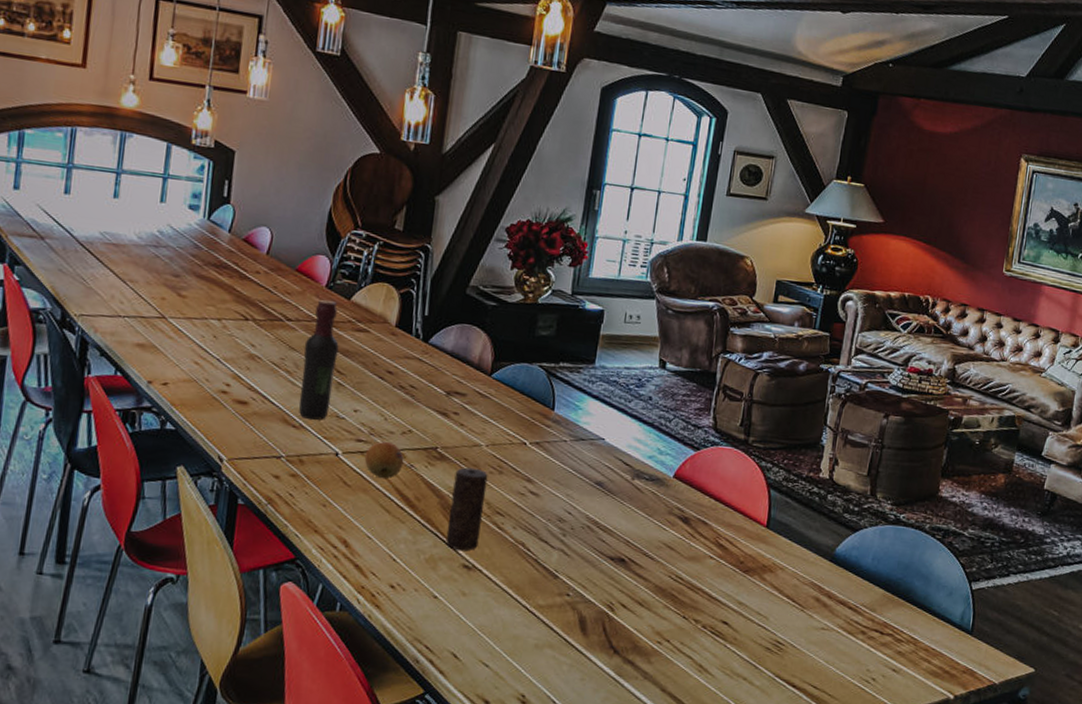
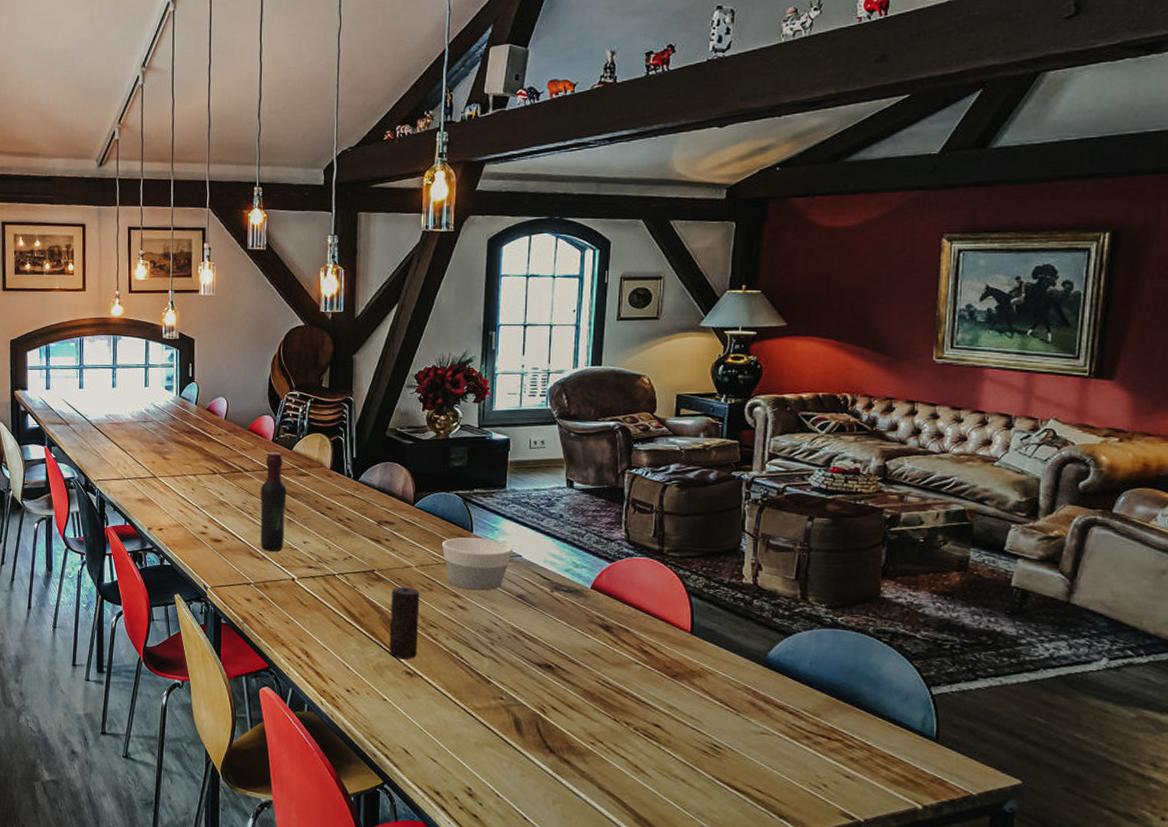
fruit: present [364,441,404,479] -> none [315,567,348,599]
bowl: none [517,415,596,476] -> present [441,537,513,591]

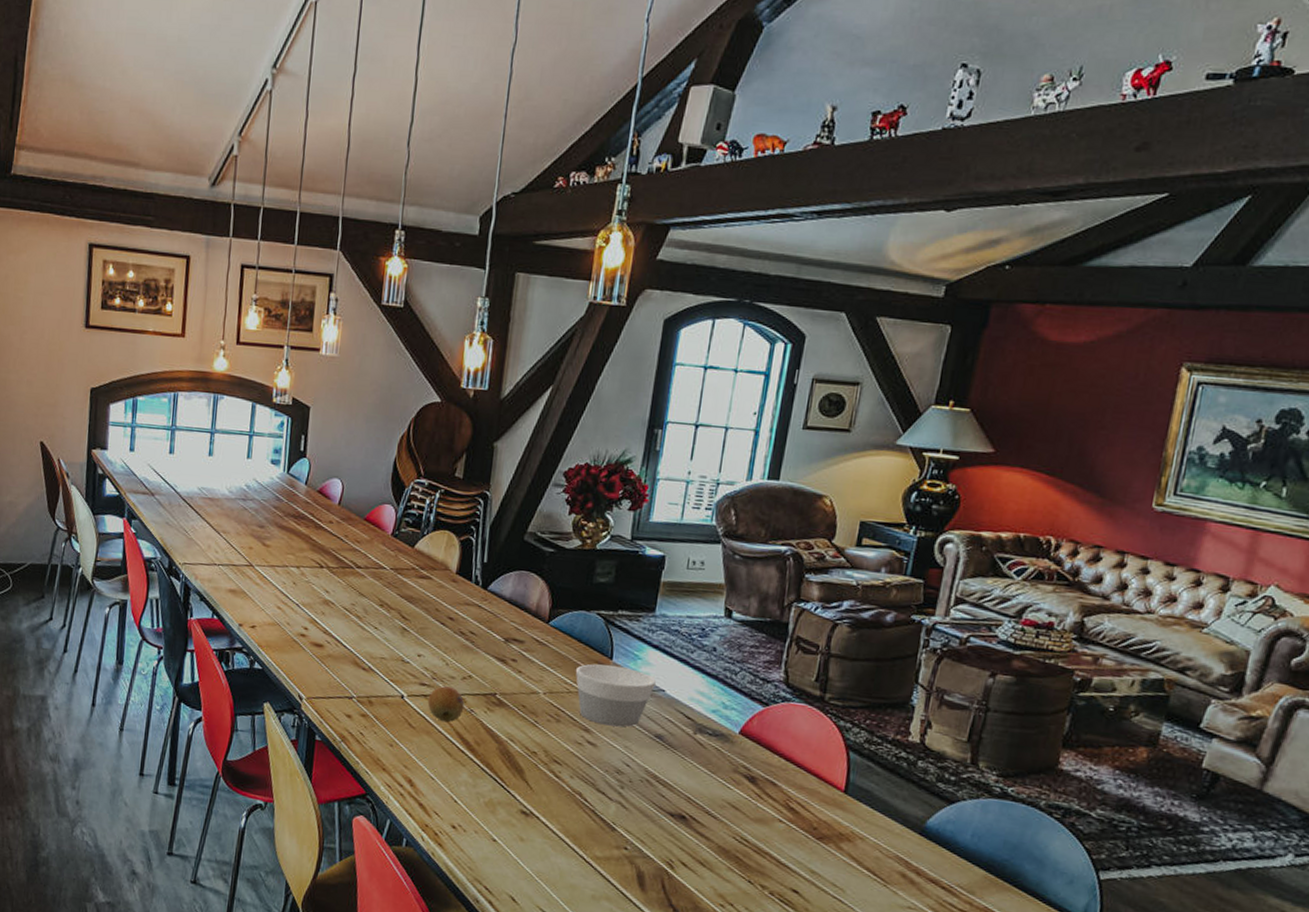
wine bottle: present [260,451,287,552] -> none [367,547,404,664]
fruit: none [315,567,348,599] -> present [427,686,465,723]
candle: present [389,586,420,659] -> none [504,714,546,797]

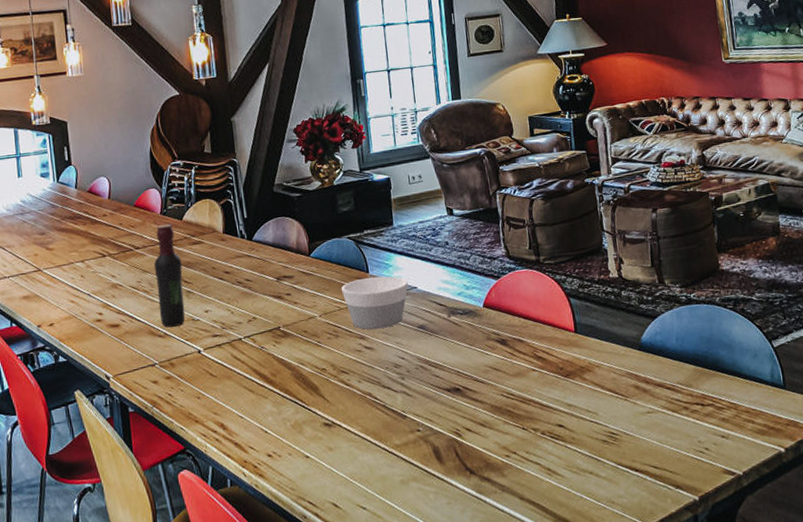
wine bottle: none [367,547,404,664] -> present [153,224,185,328]
fruit: present [427,686,465,723] -> none [222,331,256,365]

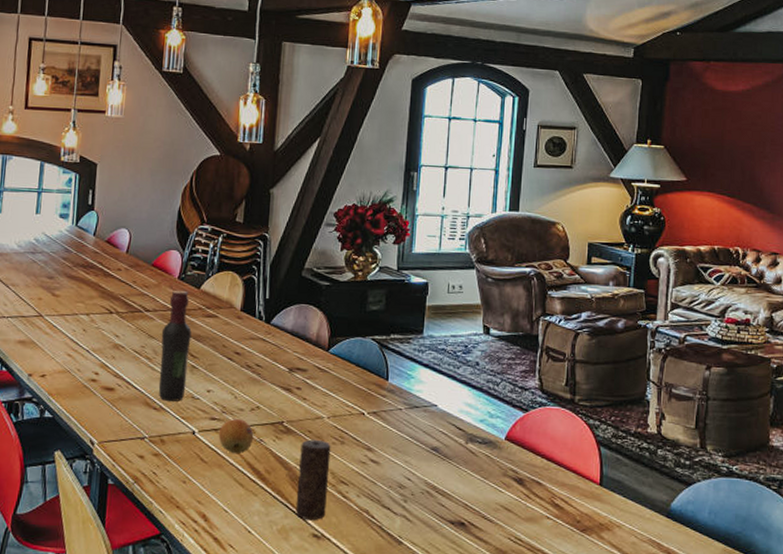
fruit: none [222,331,256,365] -> present [218,419,254,454]
candle: none [299,337,333,412] -> present [295,439,331,520]
bowl: present [341,276,408,330] -> none [355,385,428,443]

